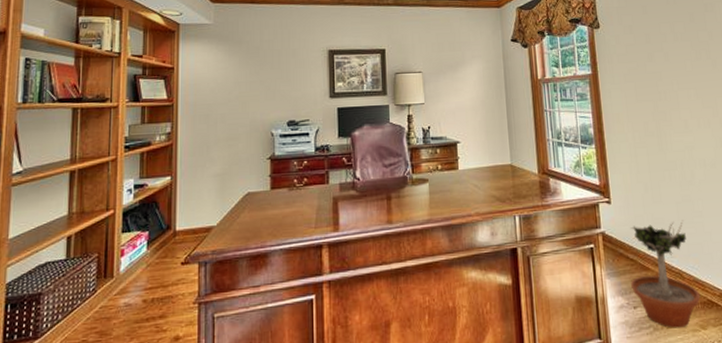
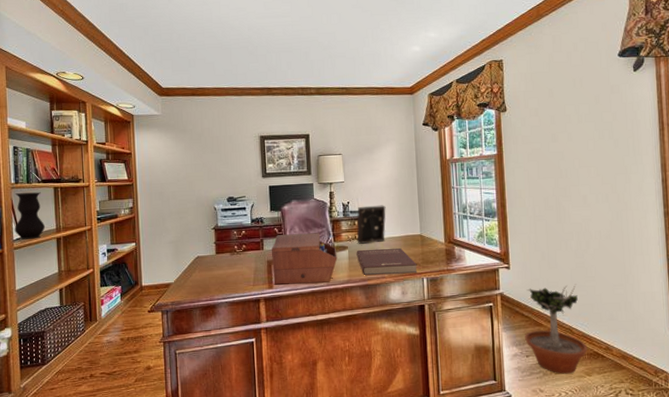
vase: none [15,114,57,173] -> present [14,192,46,240]
sewing box: none [339,163,416,228] -> present [272,233,338,286]
picture frame: none [438,130,472,176] -> present [356,205,386,244]
book: none [438,180,509,214] -> present [356,247,418,276]

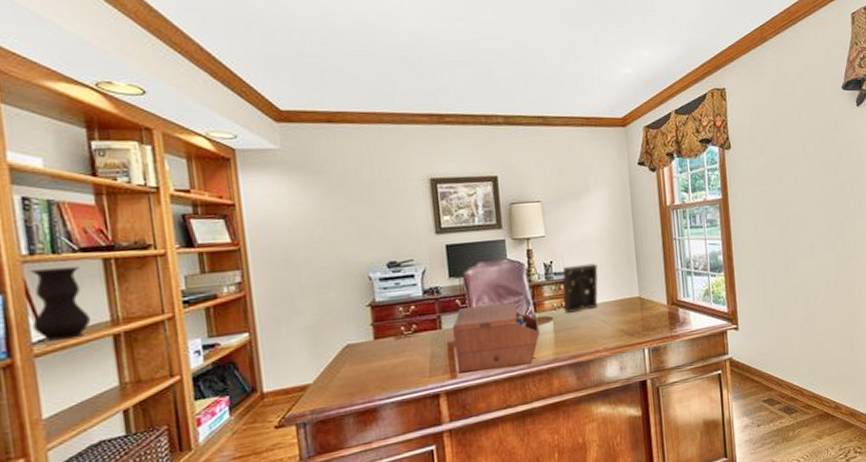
book: present [356,247,418,276] -> none [563,314,638,352]
potted tree: present [525,284,588,374] -> none [755,341,818,441]

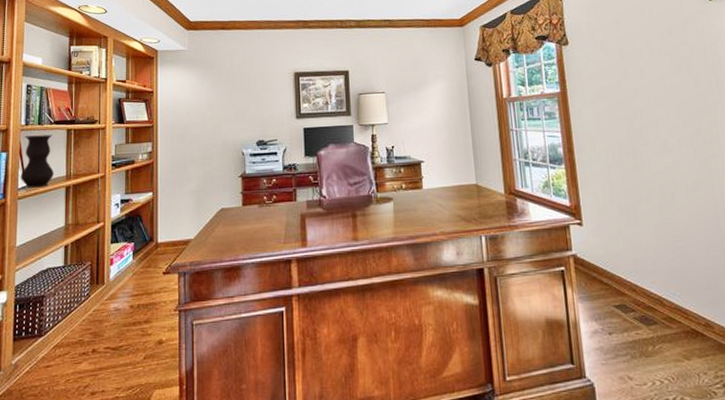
sewing box: present [453,302,540,375] -> none [306,182,381,244]
picture frame: present [562,263,598,313] -> none [402,150,436,195]

